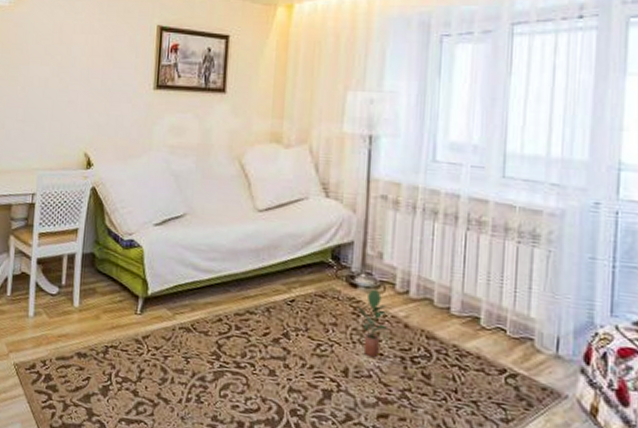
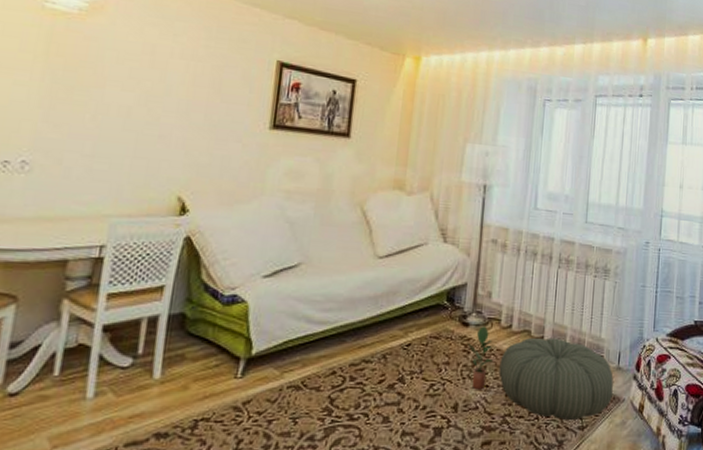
pouf: none [395,307,550,410] -> present [499,337,613,420]

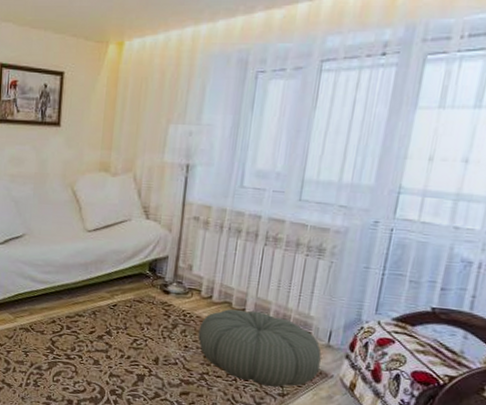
potted plant: present [466,326,493,390] -> none [167,295,193,349]

